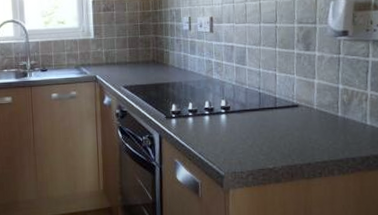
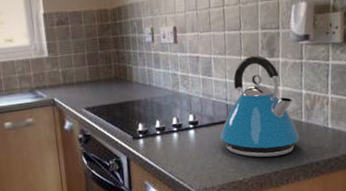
kettle: none [251,48,335,148] -> present [220,55,300,158]

